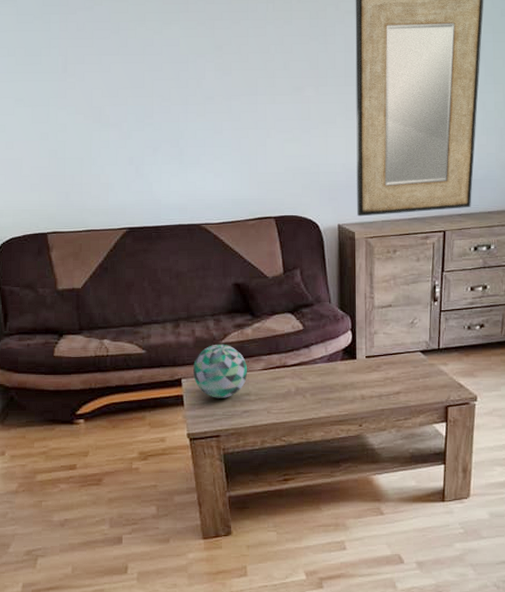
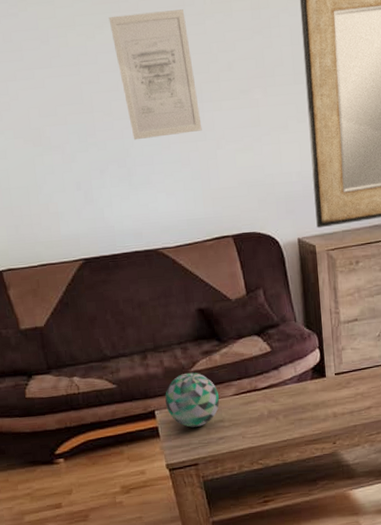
wall art: none [177,14,254,124] -> present [108,9,202,141]

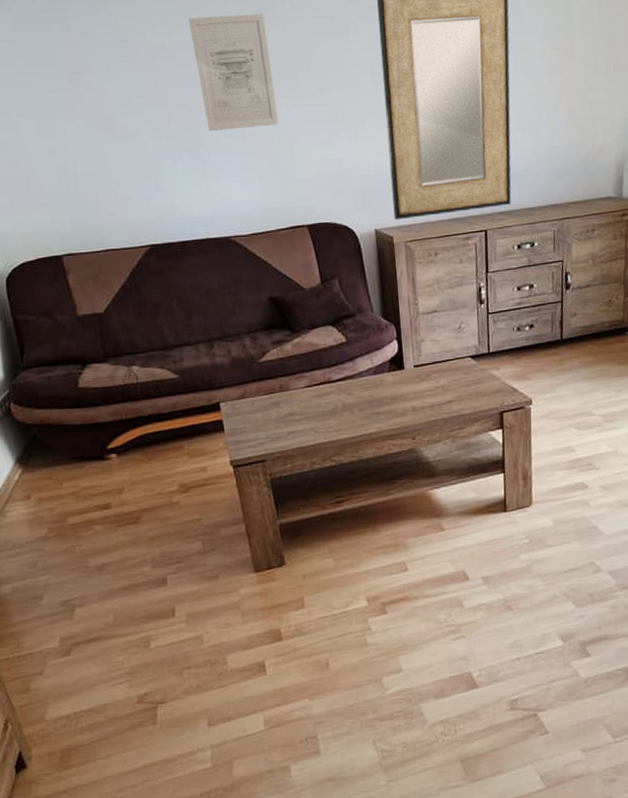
decorative ball: present [165,372,220,428] -> none [231,362,291,421]

